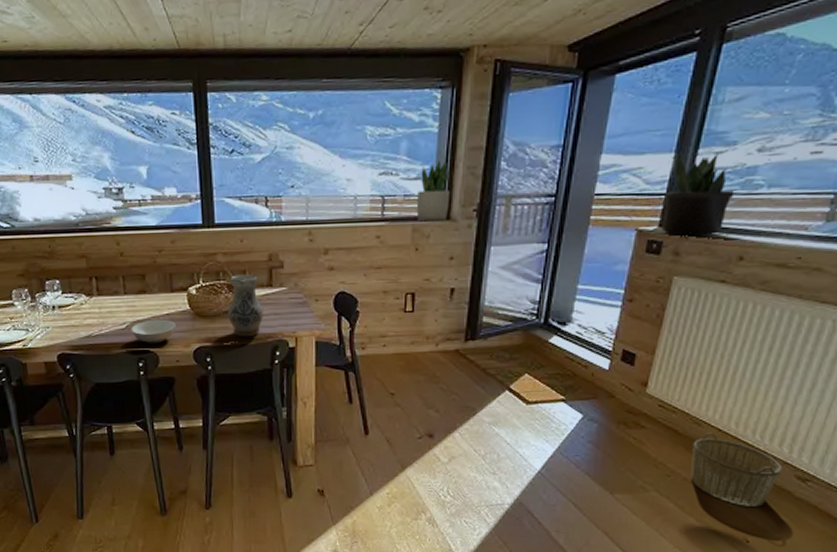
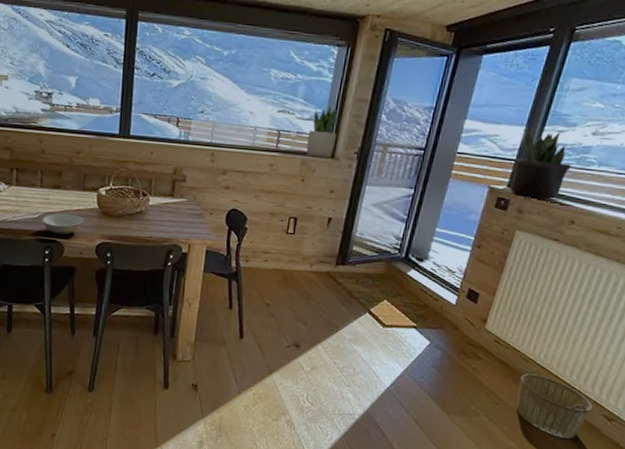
ceramic pitcher: present [228,274,264,337] -> none [131,182,163,239]

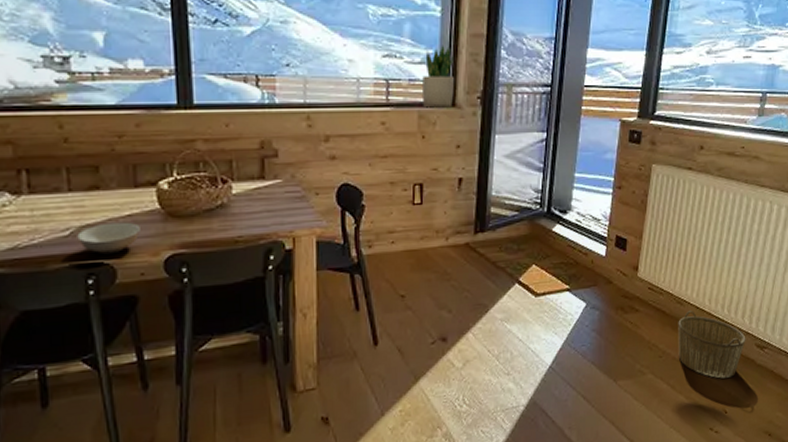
planter: present [510,128,572,200] -> none [640,52,693,127]

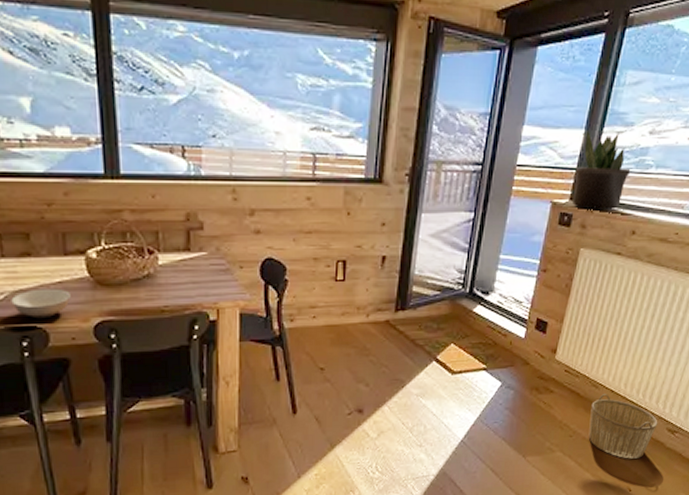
planter: present [421,45,455,108] -> none [348,118,384,184]
planter: none [640,52,693,127] -> present [572,130,631,211]

